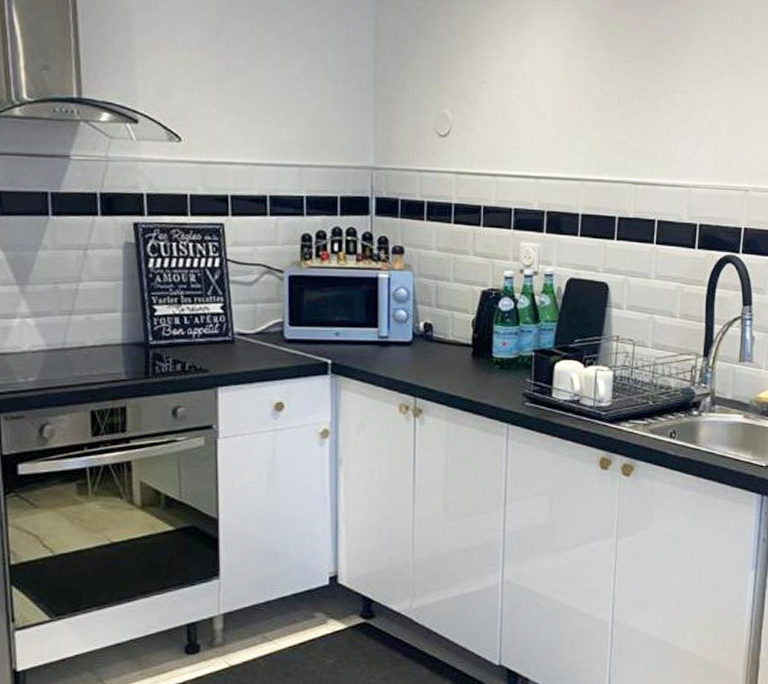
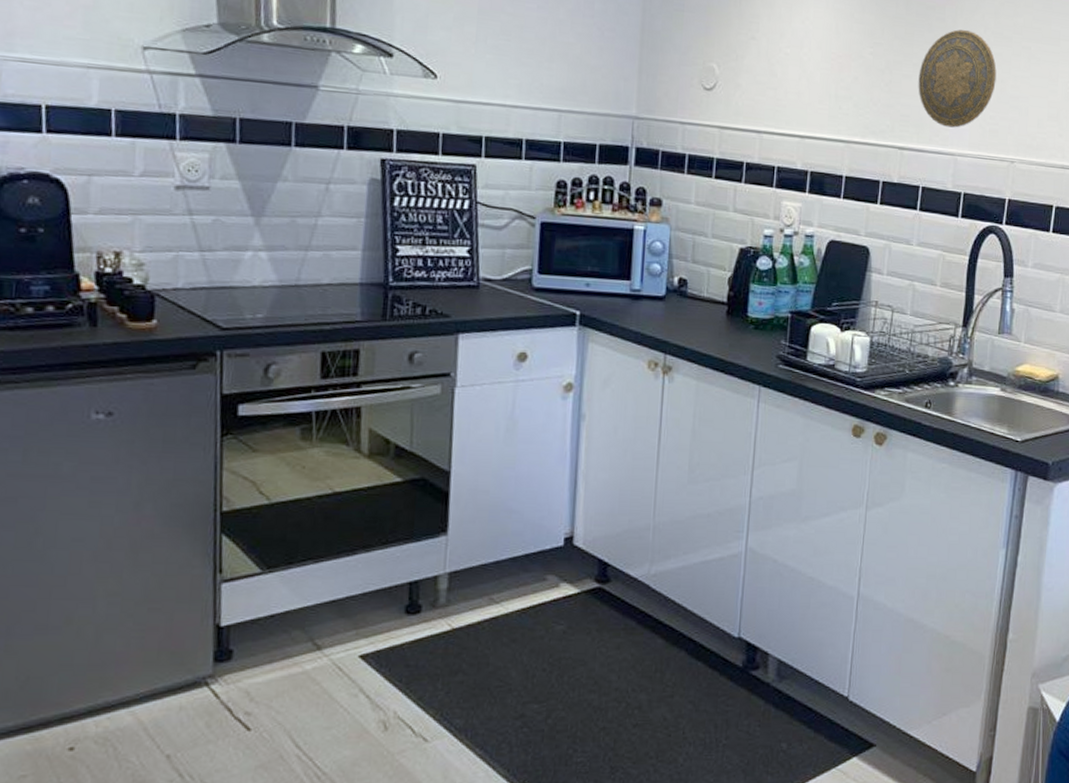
decorative plate: none [649,59,727,160] -> present [918,29,997,128]

